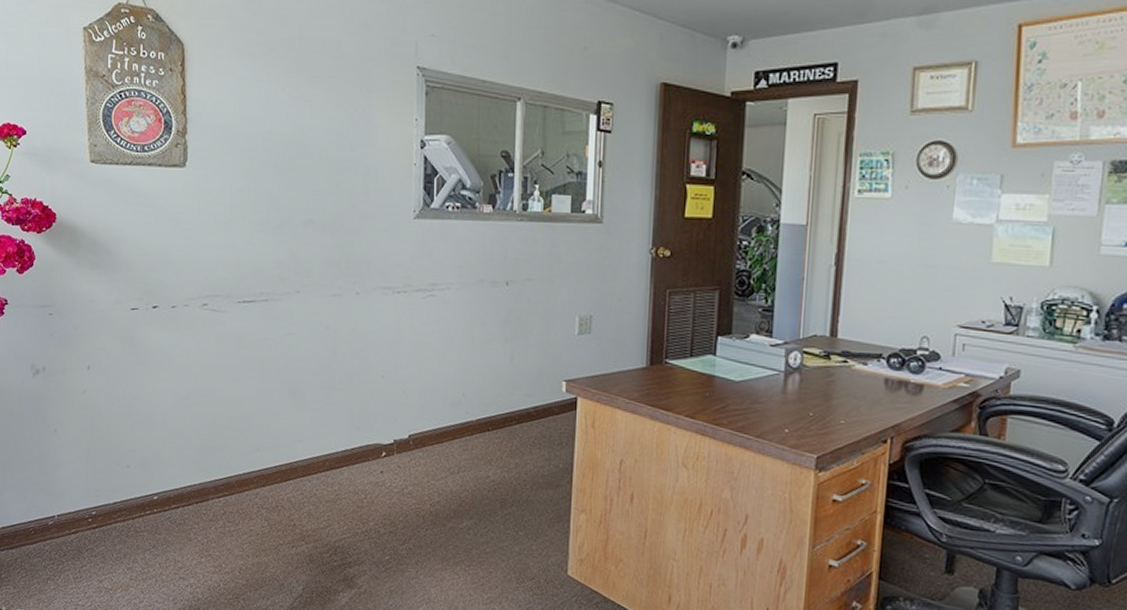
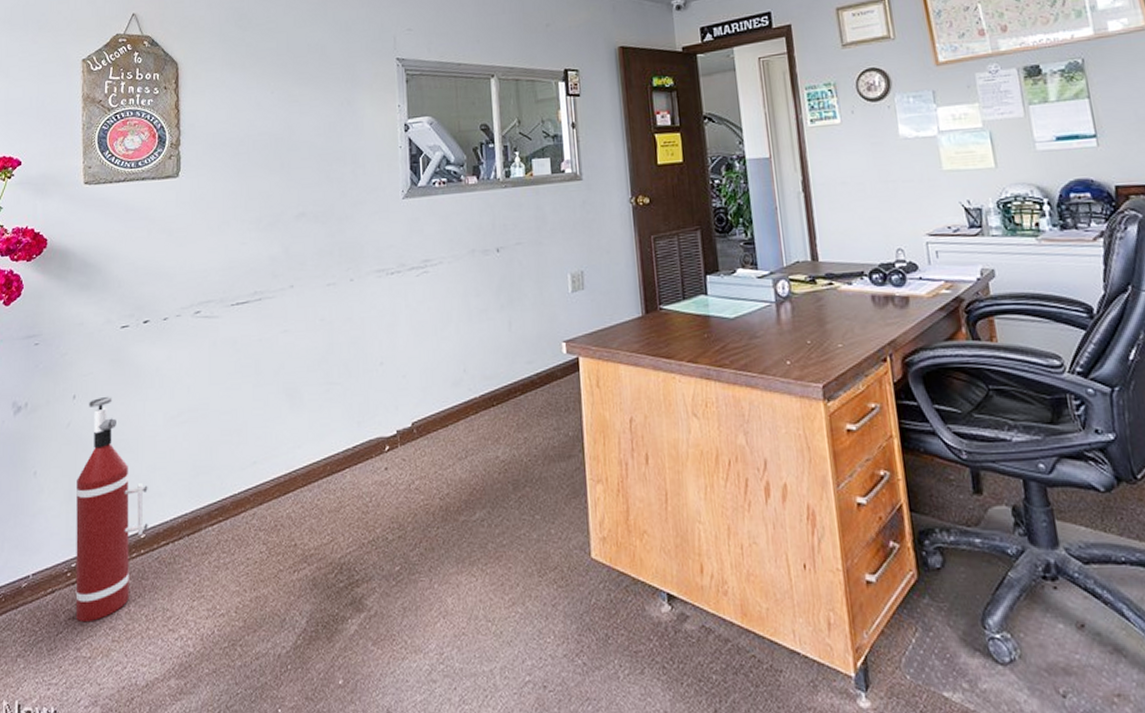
fire extinguisher: none [94,371,160,561] -> present [75,396,148,623]

